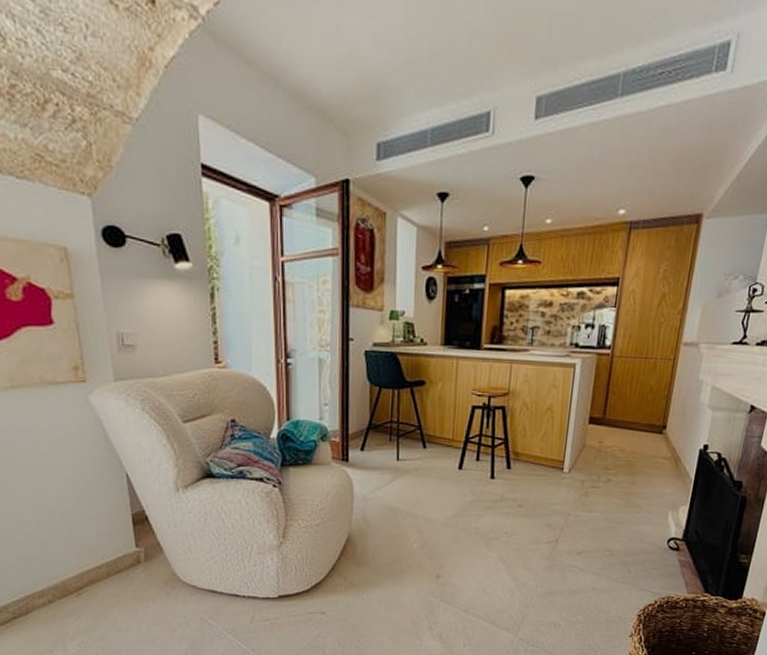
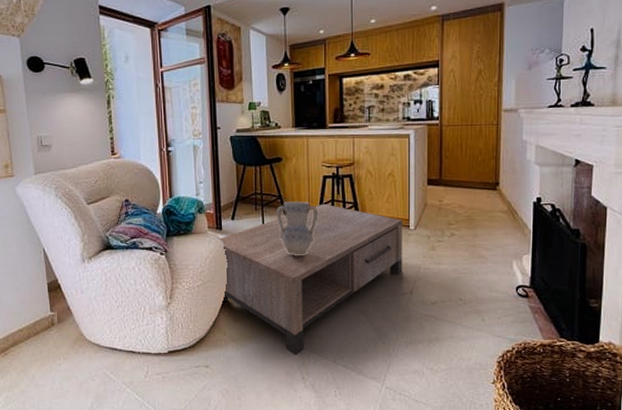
coffee table: none [343,438,556,603] -> present [217,203,402,355]
vase: none [413,433,463,495] -> present [276,201,319,255]

